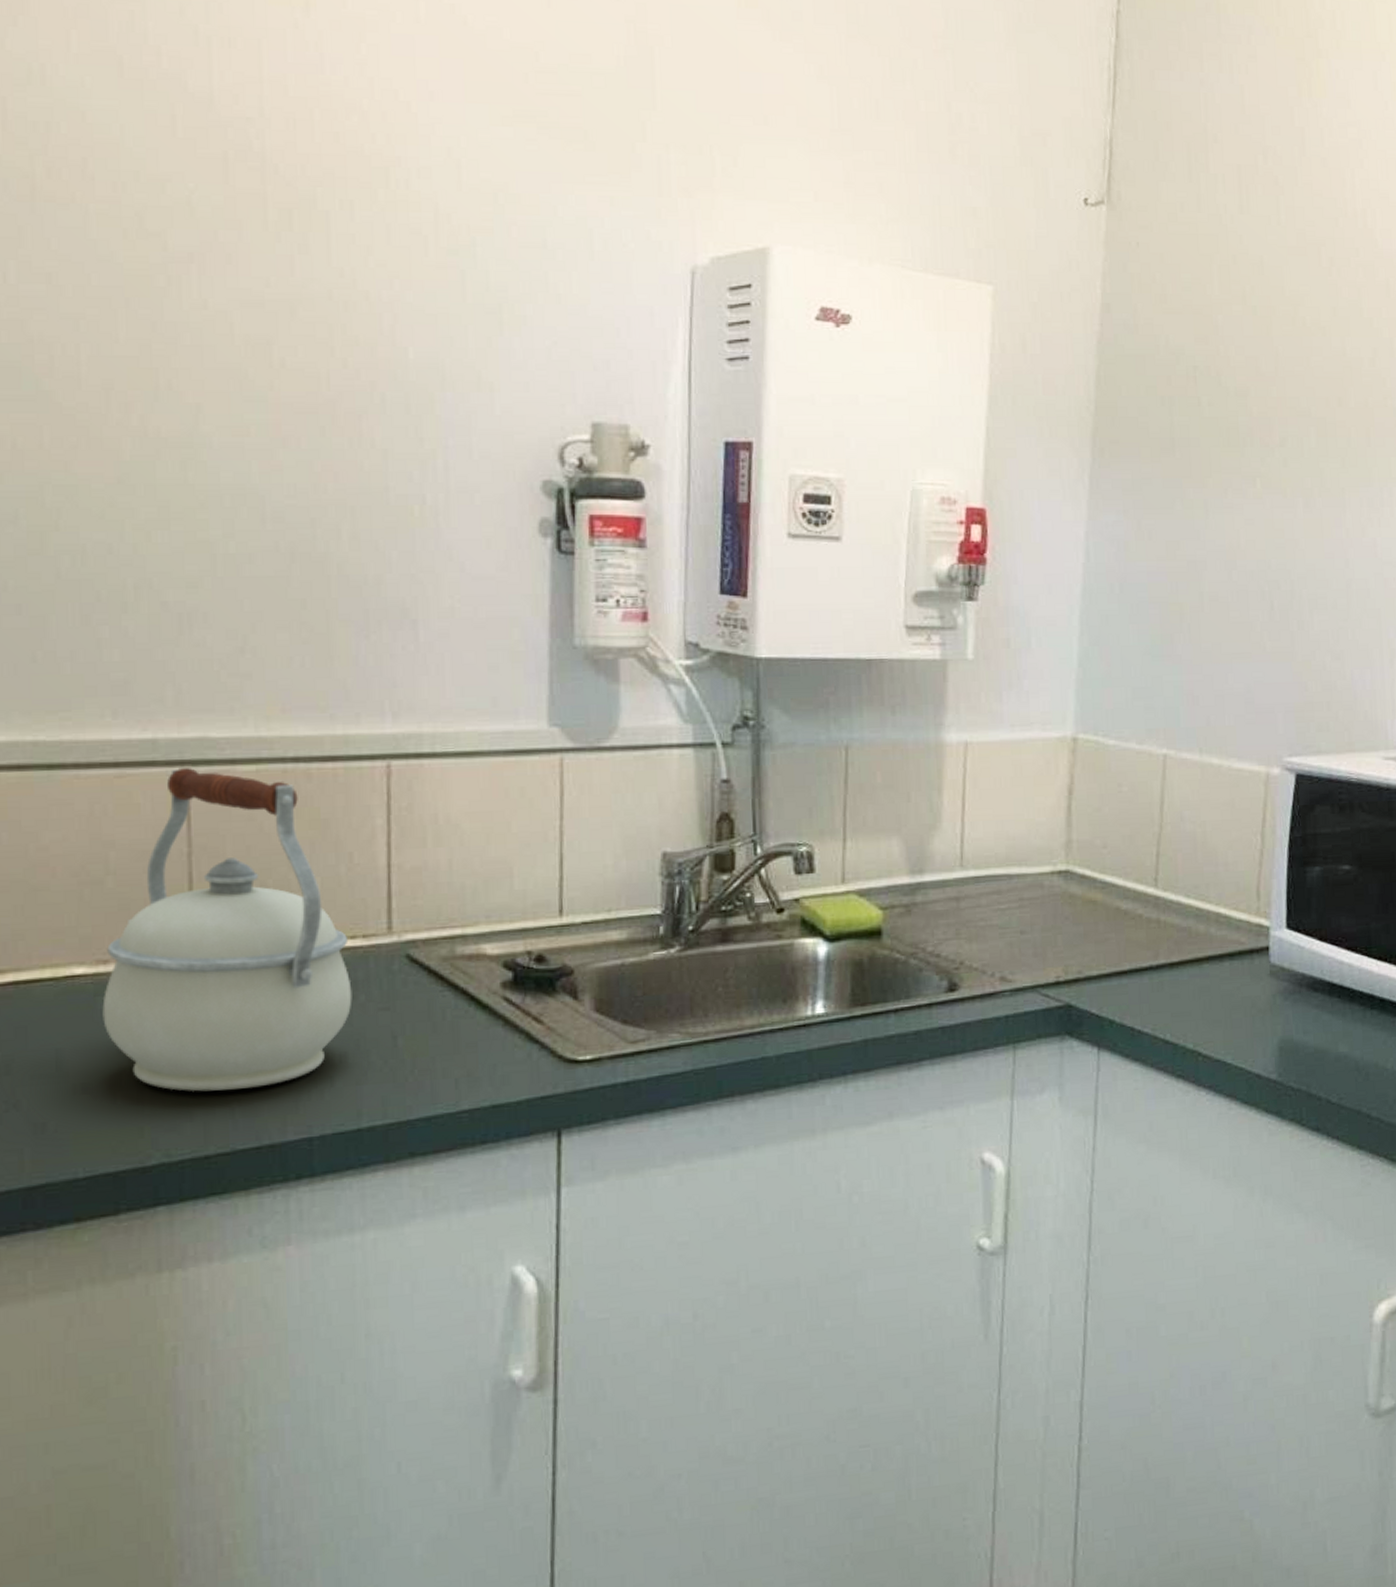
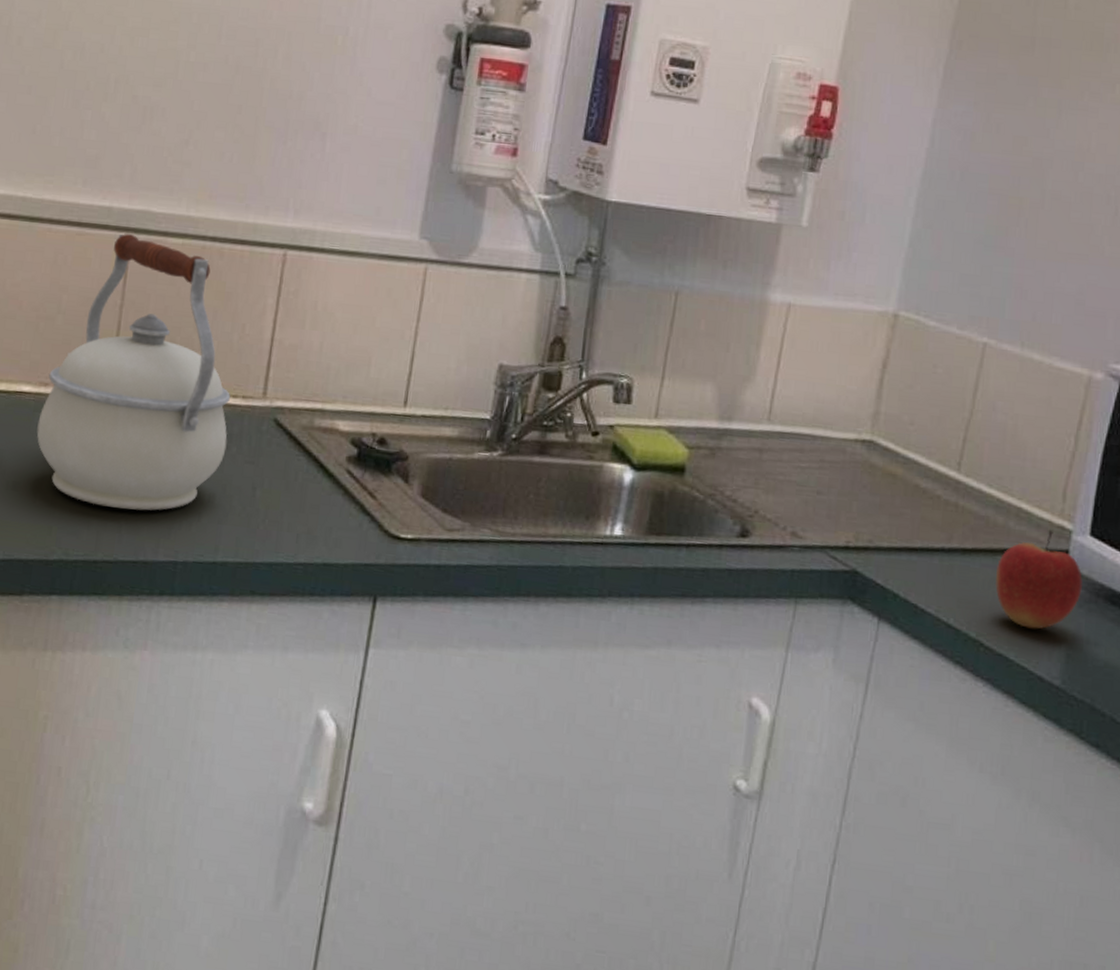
apple: none [1204,929,1286,1030] -> present [995,529,1082,630]

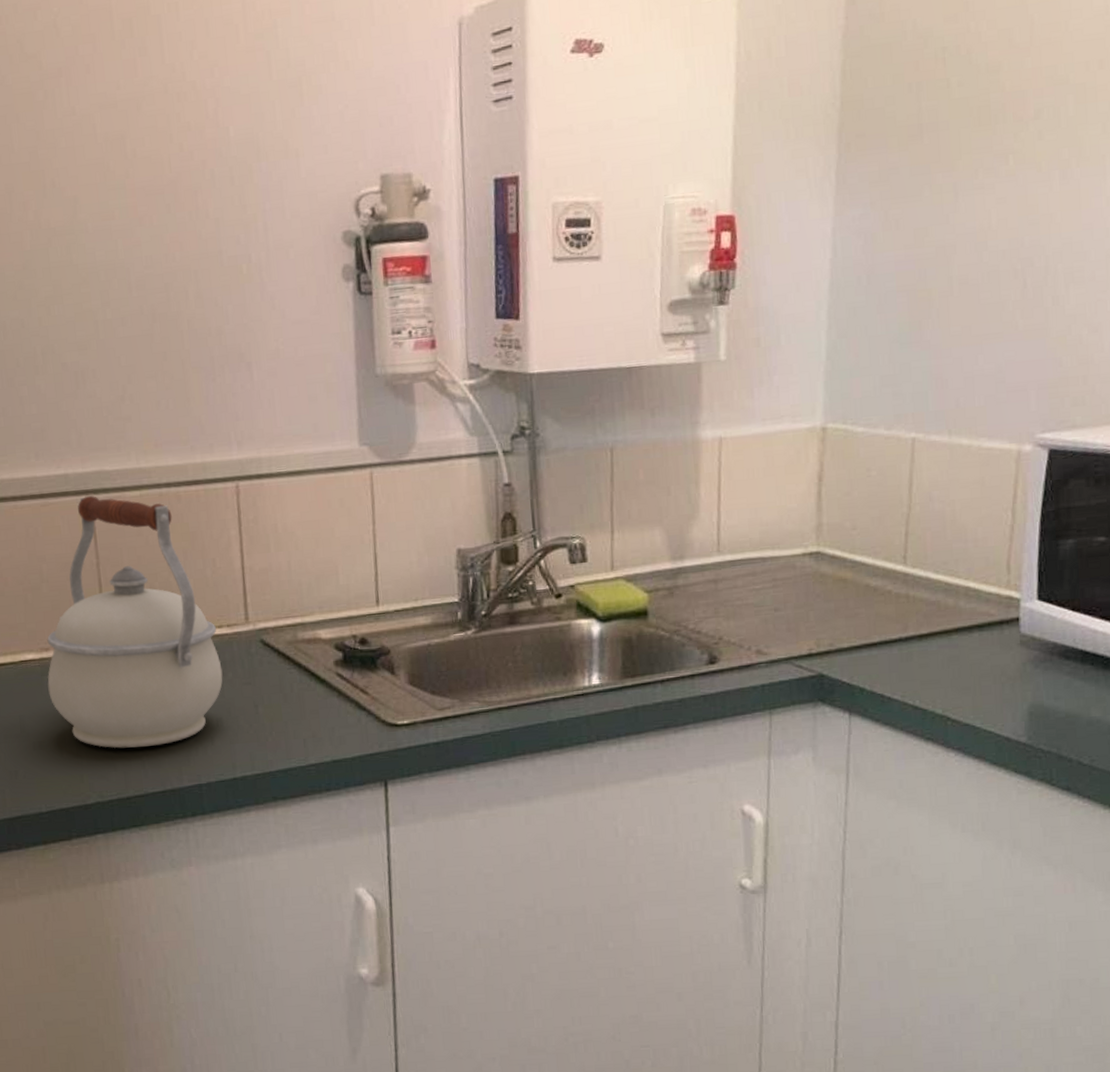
apple: present [995,529,1082,630] -> none [953,601,1036,696]

